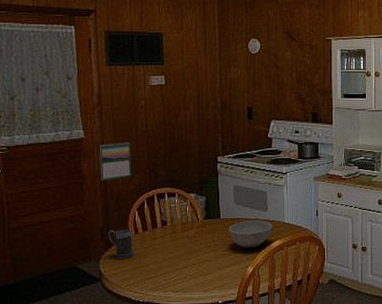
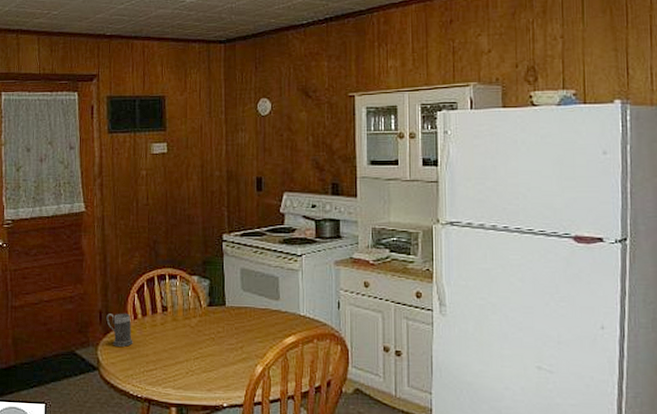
calendar: present [100,142,132,181] -> none [100,217,132,259]
bowl: present [228,219,272,248] -> none [235,309,285,343]

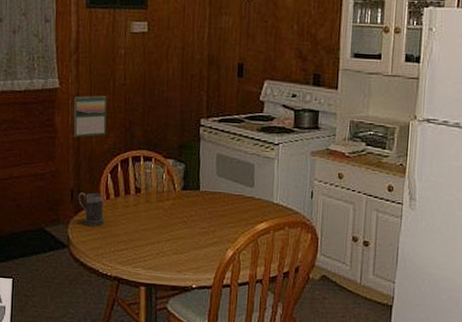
calendar: none [100,217,132,259] -> present [74,95,107,138]

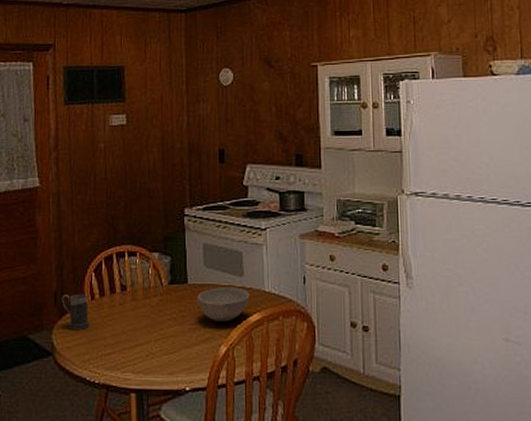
calendar: present [74,95,107,138] -> none [55,192,89,237]
bowl: none [208,195,258,228] -> present [197,286,250,322]

